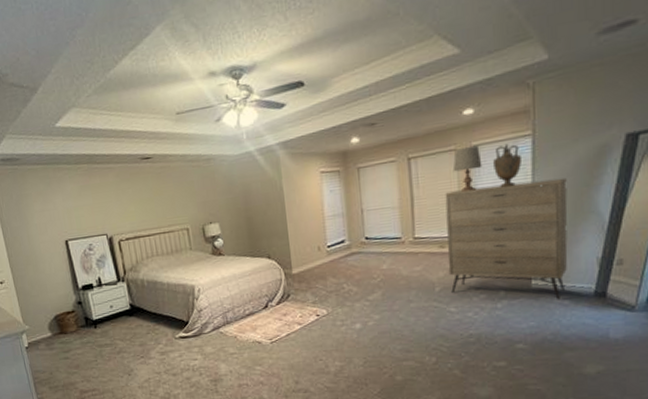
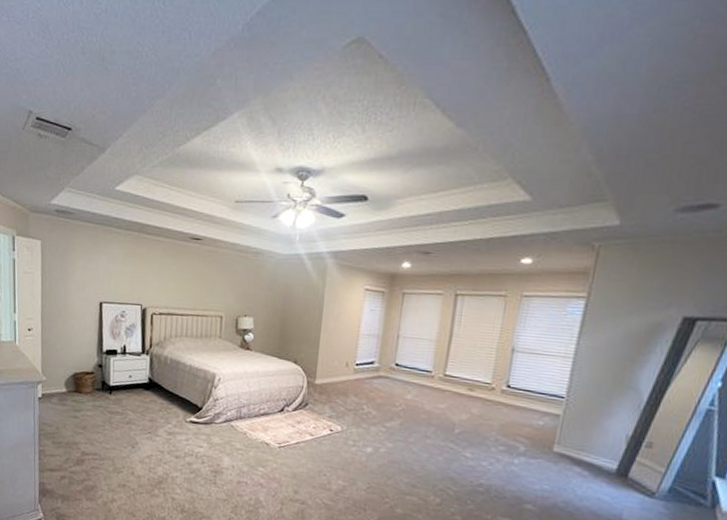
dresser: present [445,177,568,300] -> none [470,336,613,470]
lamp: present [452,146,482,192] -> none [498,295,530,341]
decorative urn: present [493,143,523,188] -> none [540,301,572,346]

